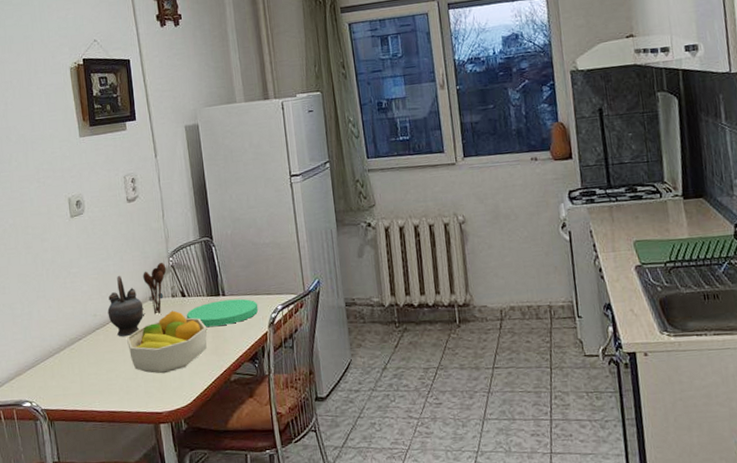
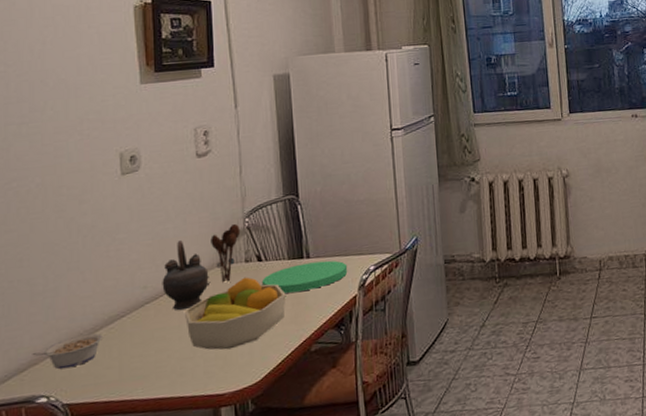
legume: none [17,352,67,381] -> present [32,333,104,370]

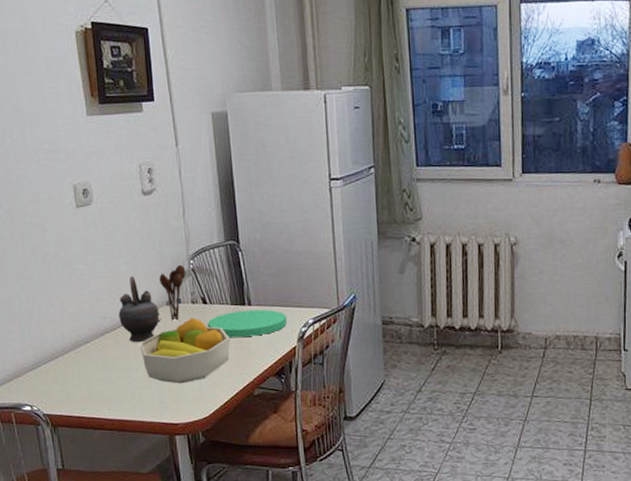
legume: present [32,333,104,370] -> none [15,355,73,384]

